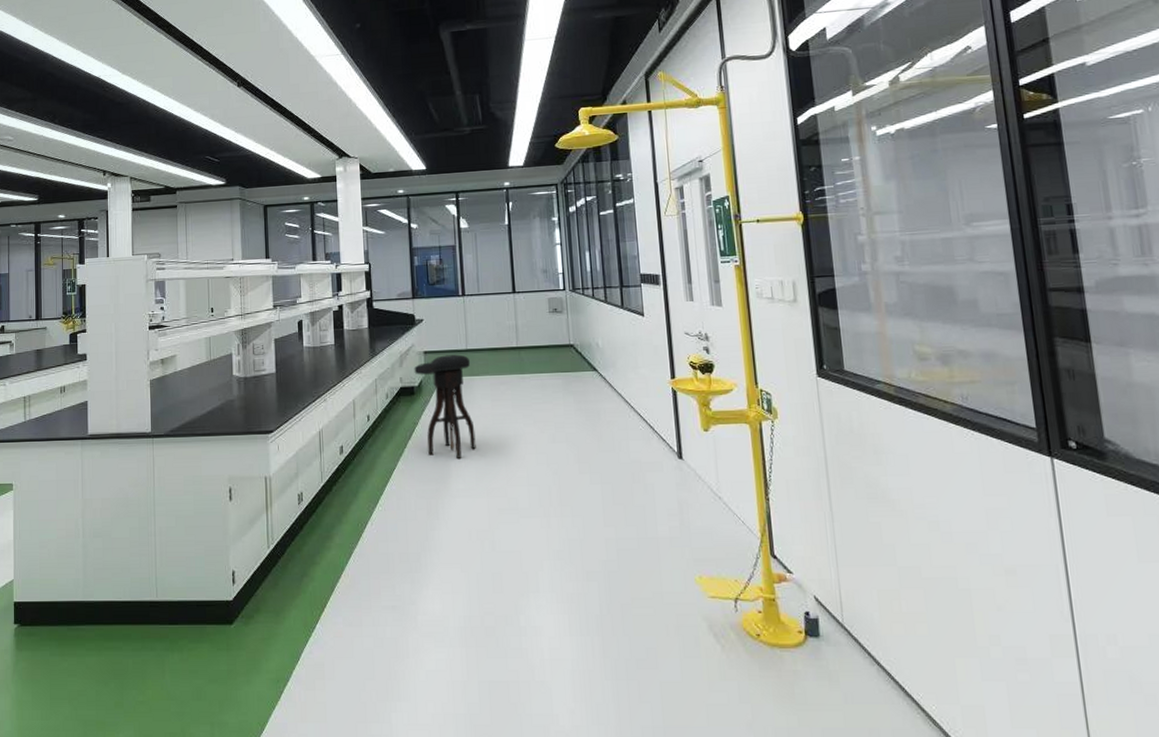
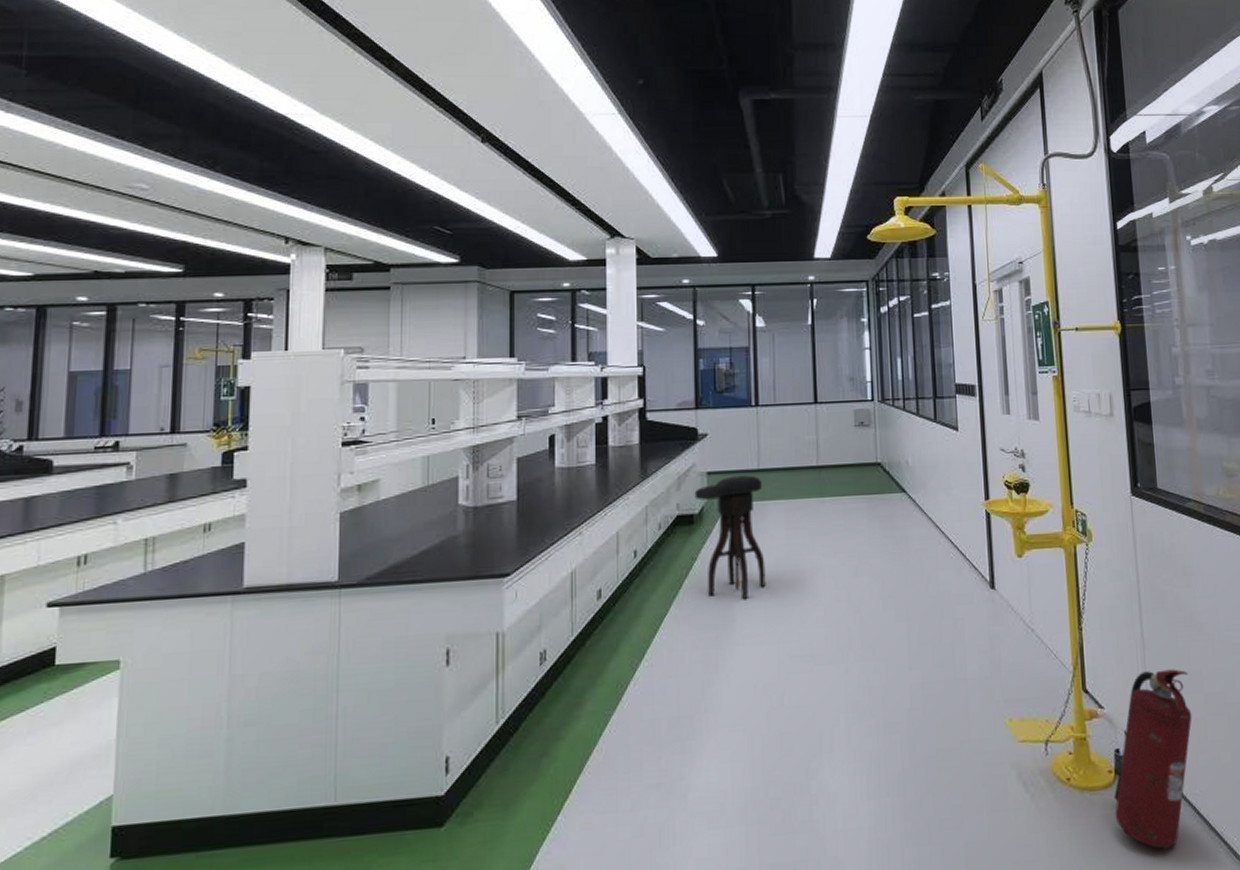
fire extinguisher: none [804,541,885,709] -> present [1113,669,1192,849]

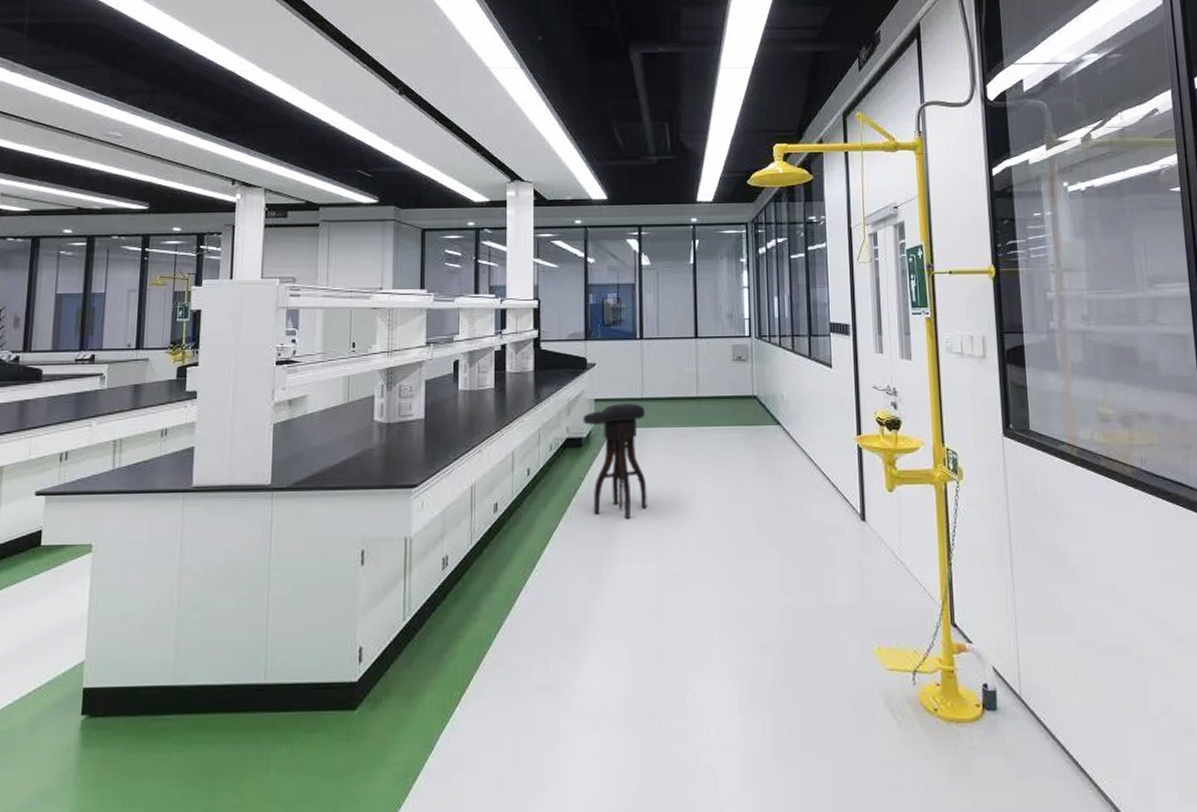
fire extinguisher: present [1113,669,1192,849] -> none [981,609,1063,786]

